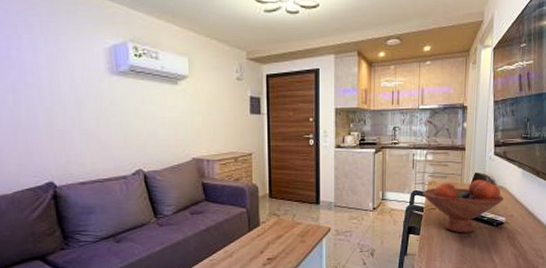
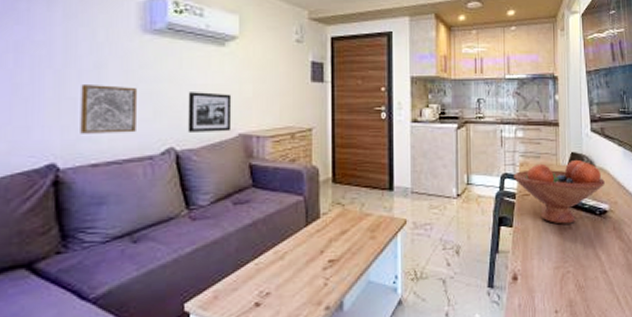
wall art: none [66,119,112,159] -> present [80,85,136,134]
picture frame: none [150,124,187,157] -> present [187,92,232,132]

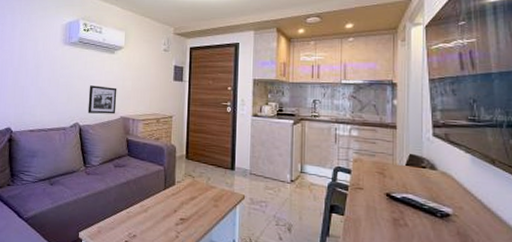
wall art: present [80,85,136,134] -> none [25,78,58,111]
fruit bowl: present [514,159,605,224] -> none [347,161,448,221]

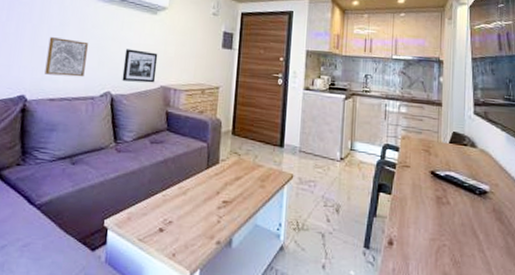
wall art: none [25,78,58,111] -> present [44,37,88,77]

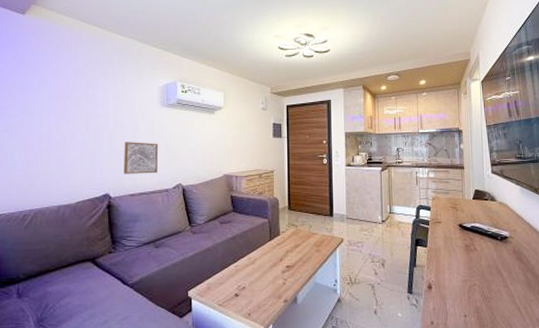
picture frame: present [122,49,158,83] -> none [190,146,219,173]

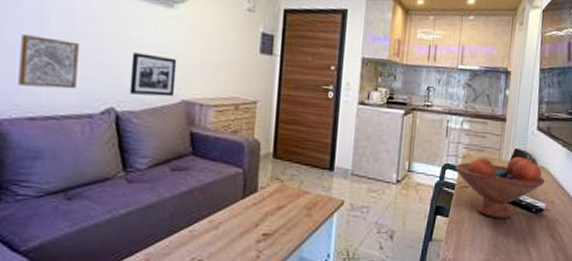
picture frame: none [190,146,219,173] -> present [129,52,177,97]
fruit bowl: none [427,195,505,246] -> present [455,156,545,219]

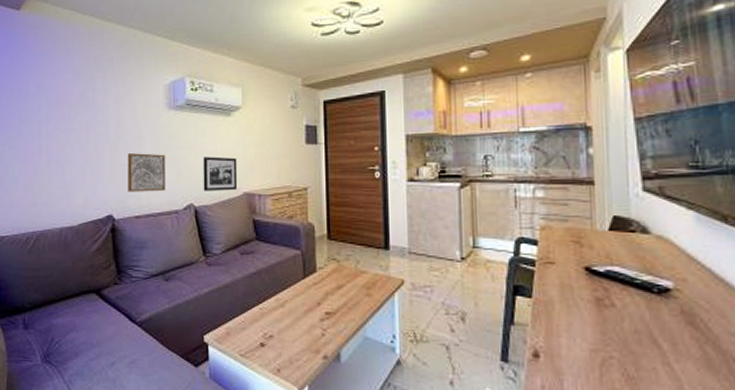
fruit bowl: present [455,156,545,219] -> none [533,224,666,301]

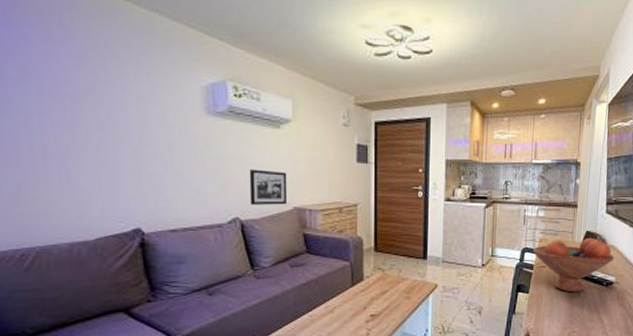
wall art: present [127,153,165,192] -> none [157,161,206,204]
fruit bowl: none [533,224,666,301] -> present [533,237,614,292]

